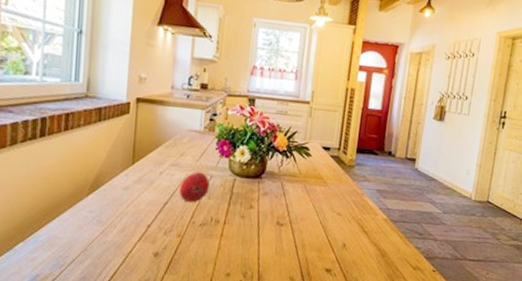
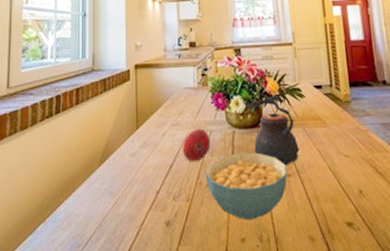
cereal bowl: none [199,199,281,259] -> present [205,152,287,220]
teapot: none [252,150,296,215] -> present [247,95,299,165]

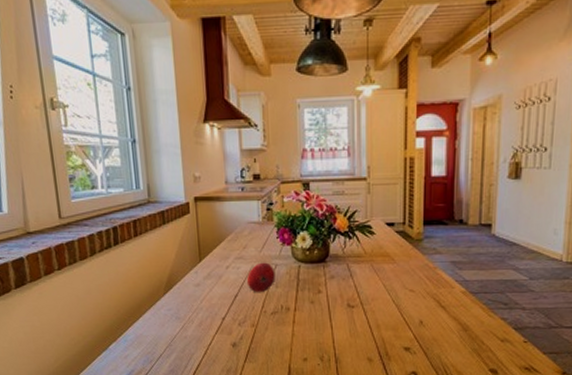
cereal bowl: present [205,152,287,220] -> none [269,286,351,343]
teapot: present [247,95,299,165] -> none [314,231,365,297]

